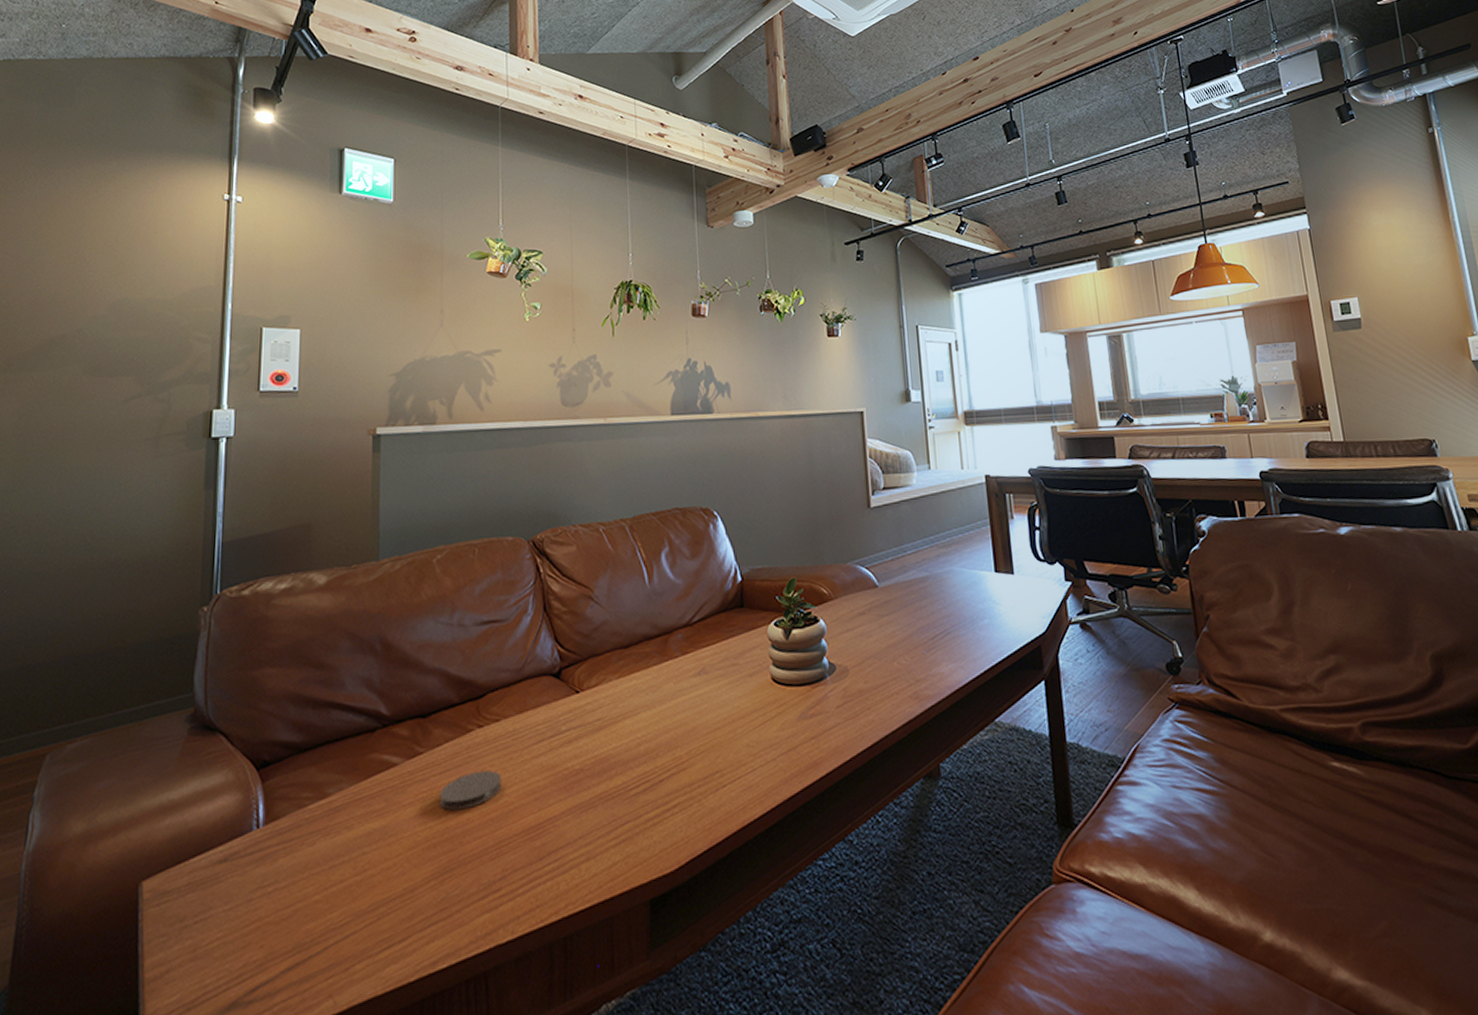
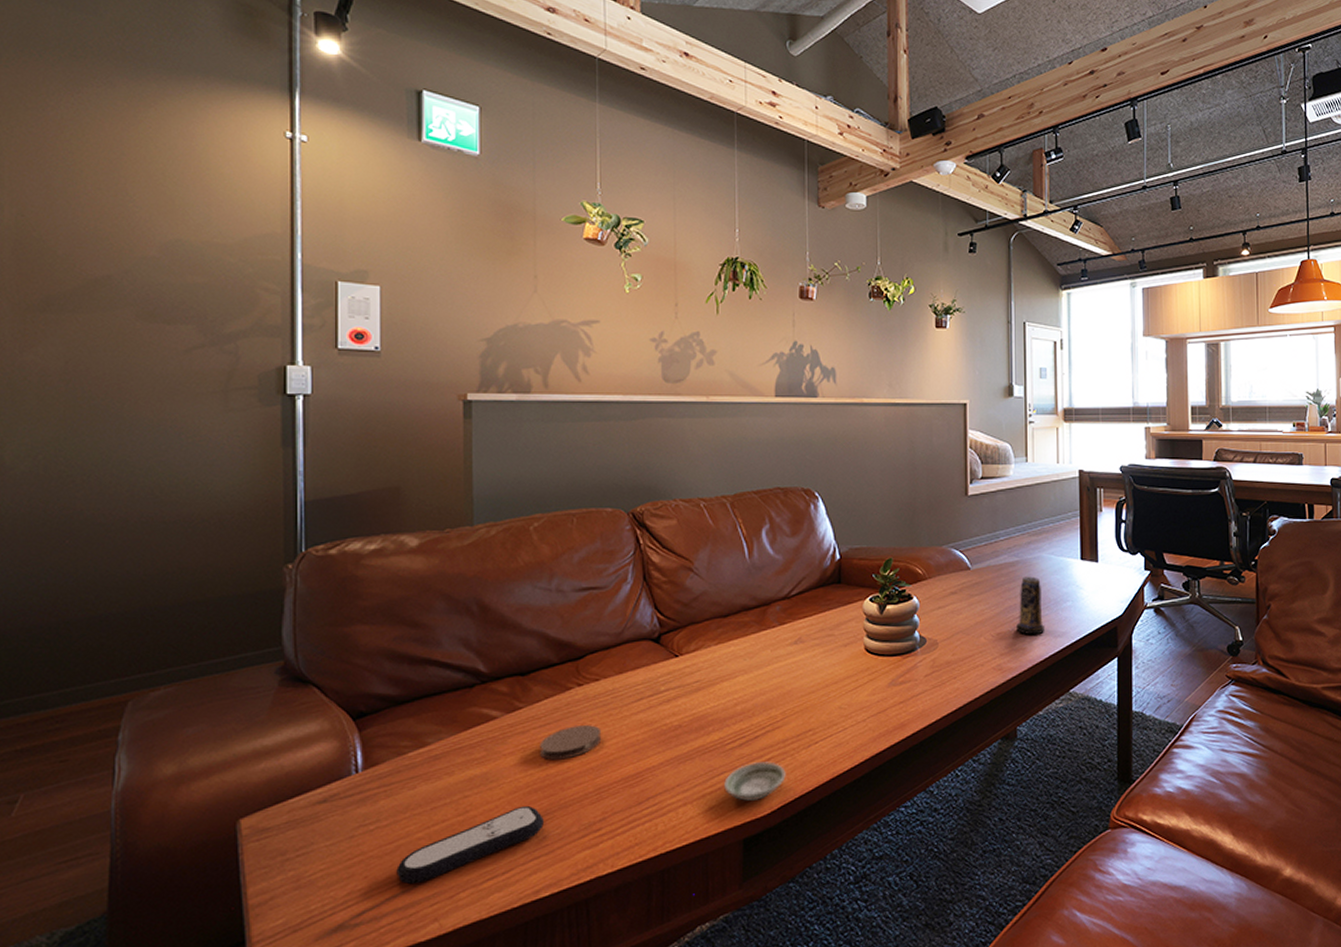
remote control: none [292,862,442,955] -> present [396,805,544,885]
saucer: none [629,808,693,855] -> present [724,761,786,801]
candle: none [931,592,963,658] -> present [1016,576,1045,636]

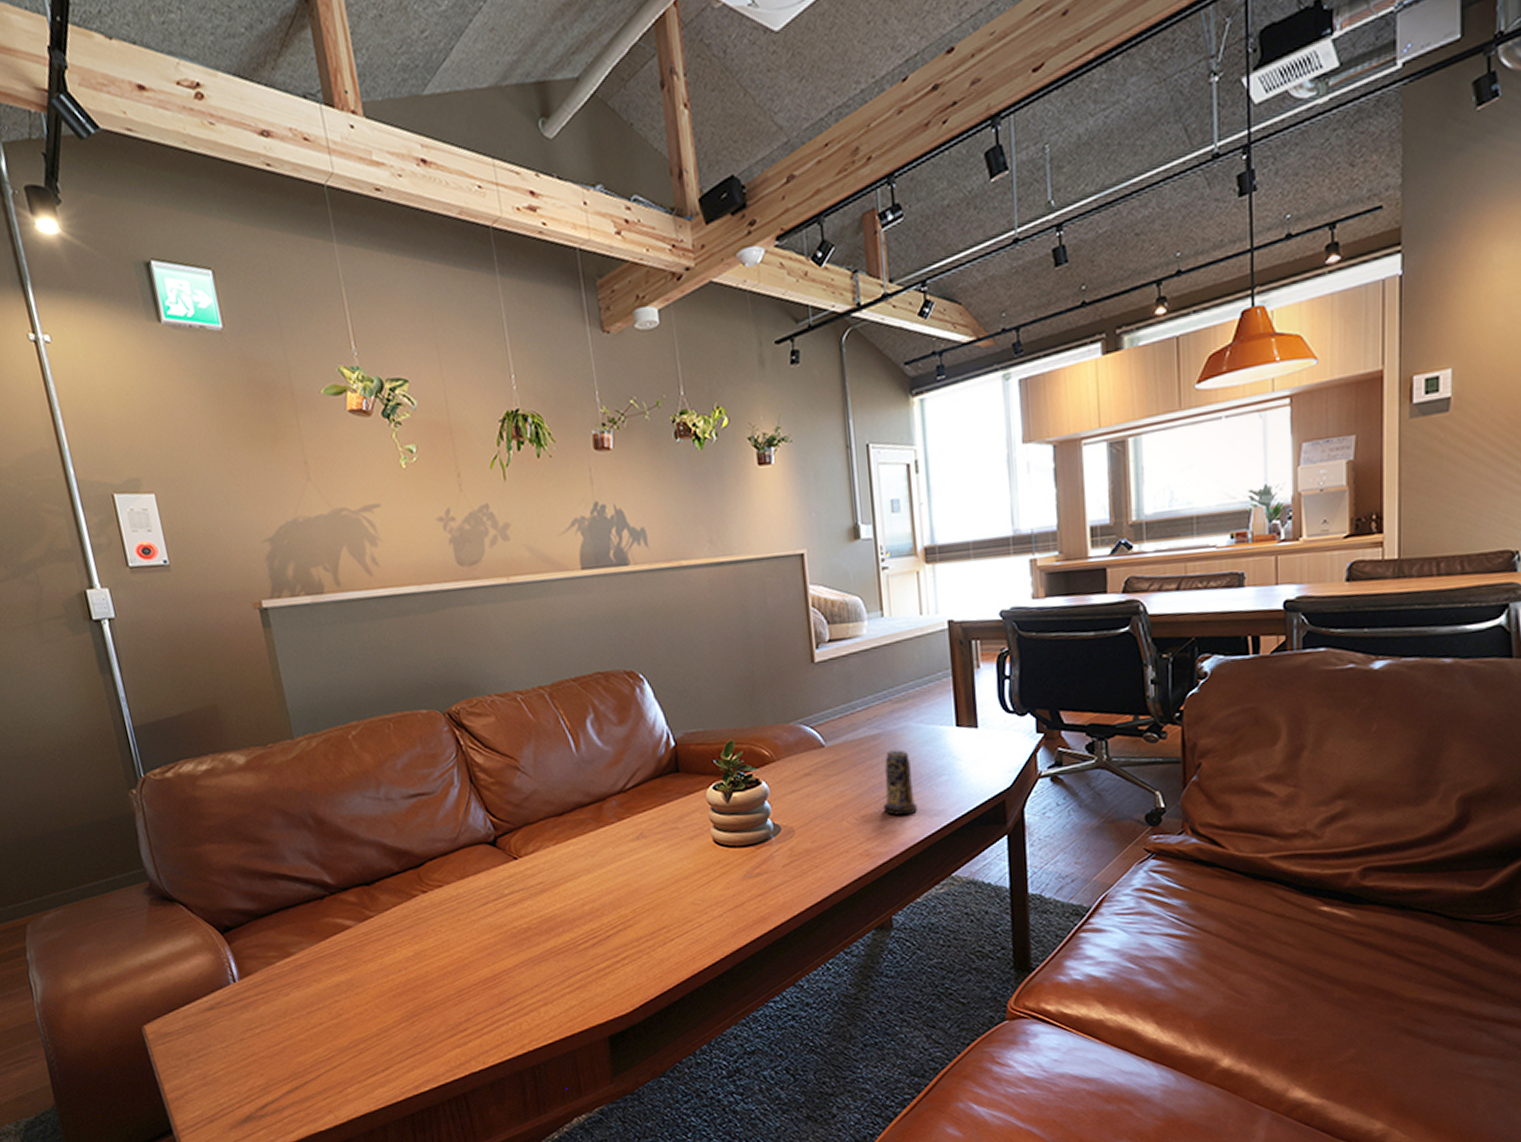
remote control: present [396,805,544,885] -> none [286,1008,413,1081]
coaster: present [540,725,602,760] -> none [396,930,455,966]
saucer: present [724,761,786,801] -> none [581,960,644,1000]

